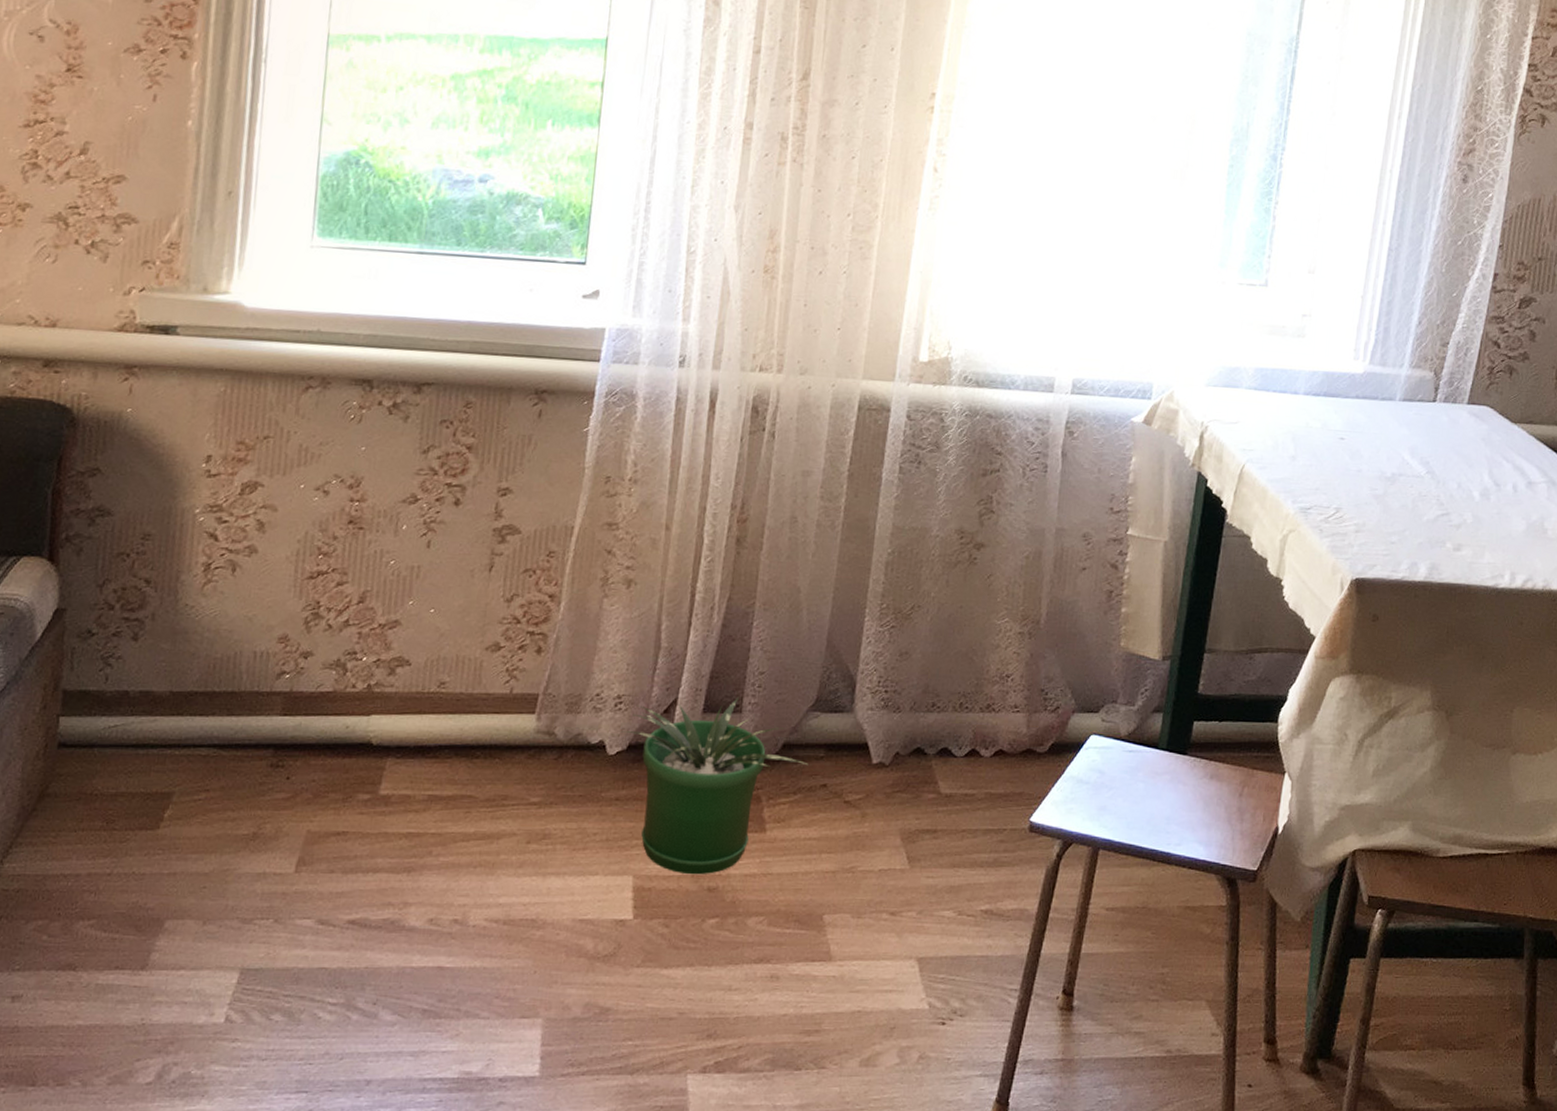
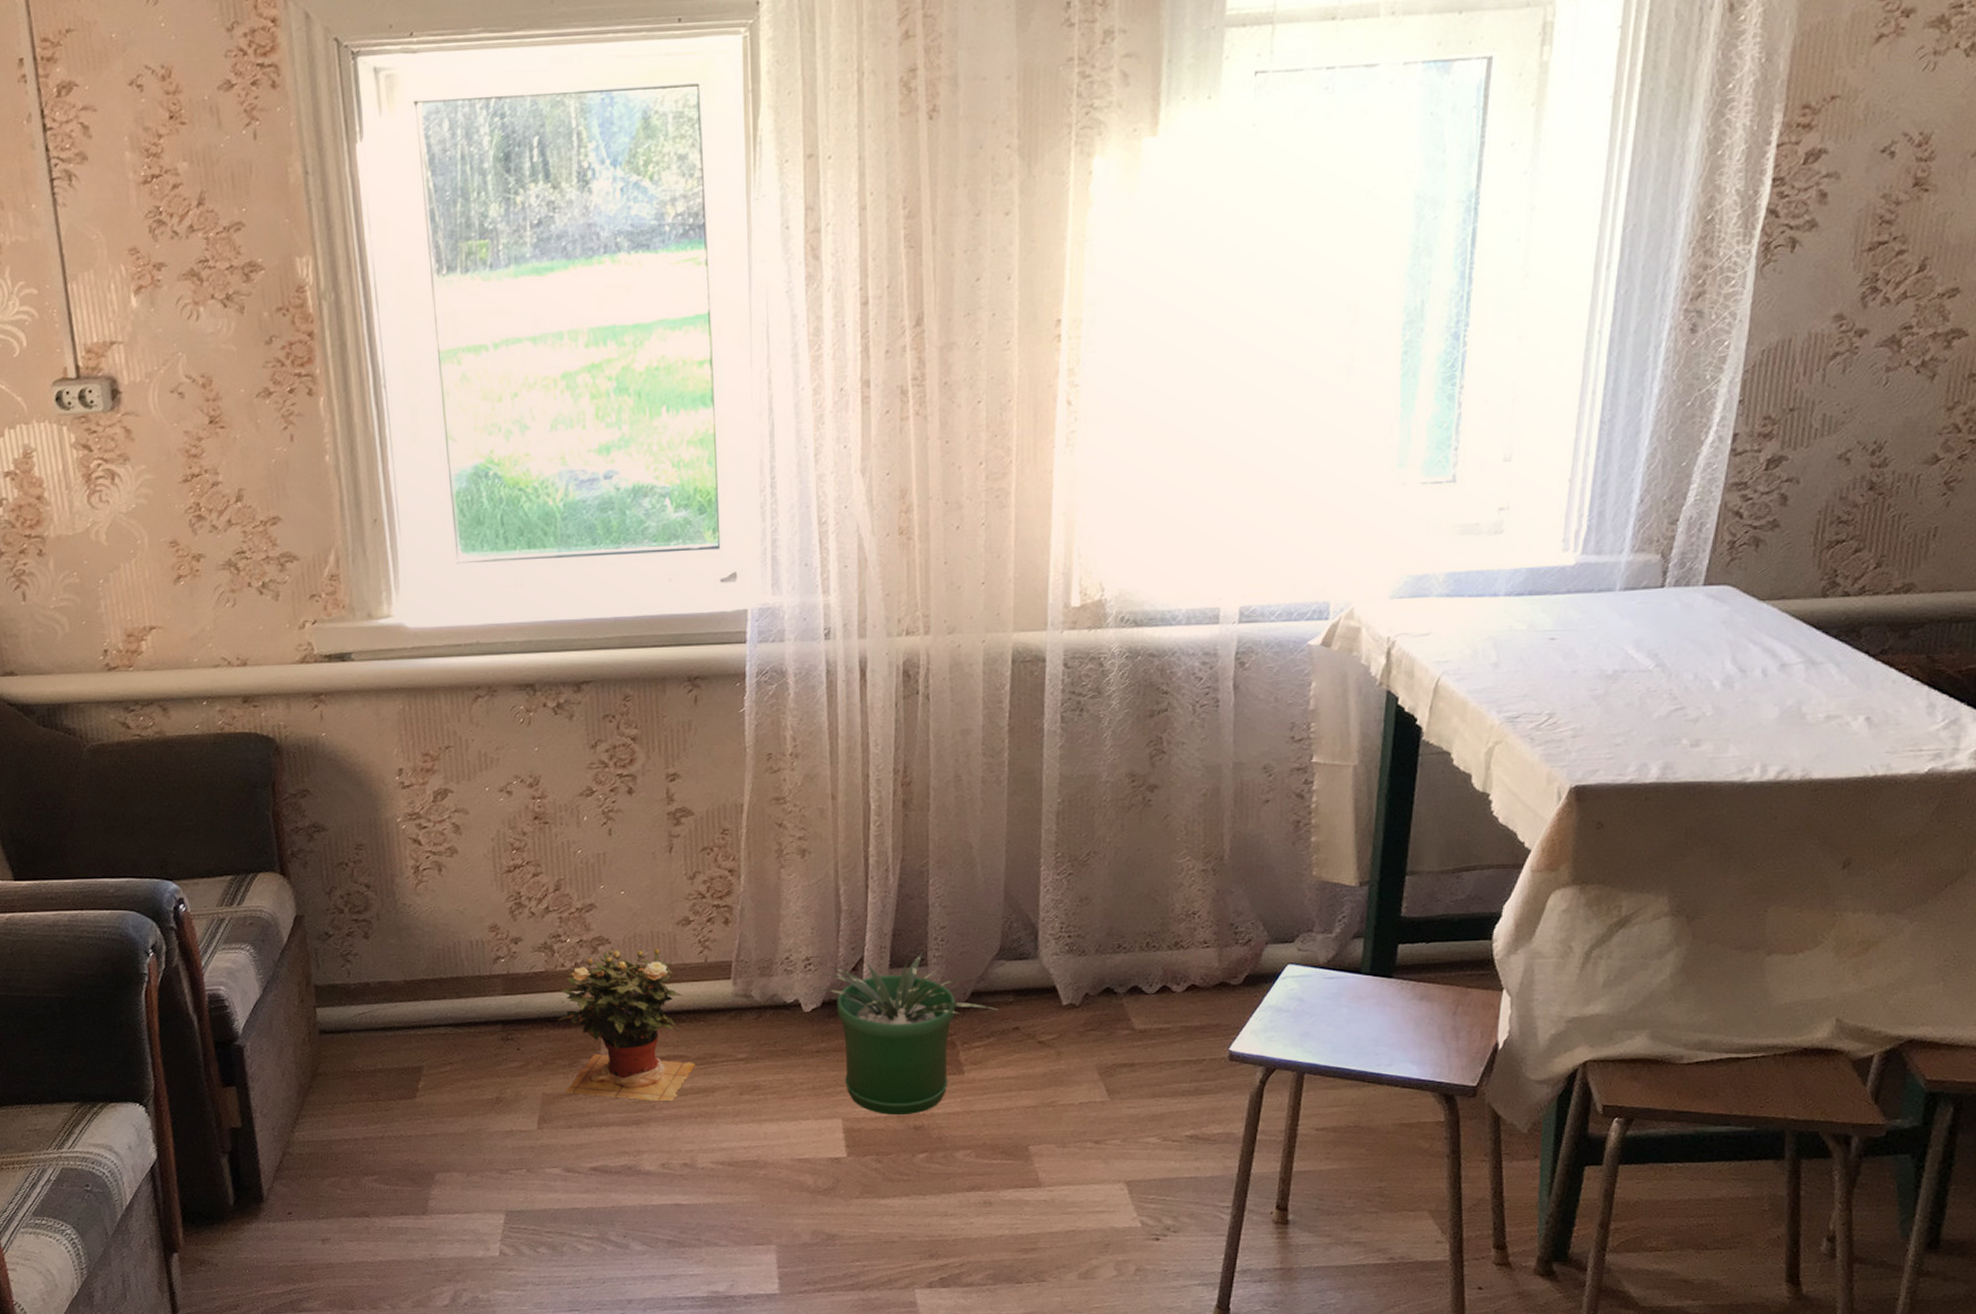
flower arrangement: none [334,670,483,848] -> present [558,947,695,1102]

